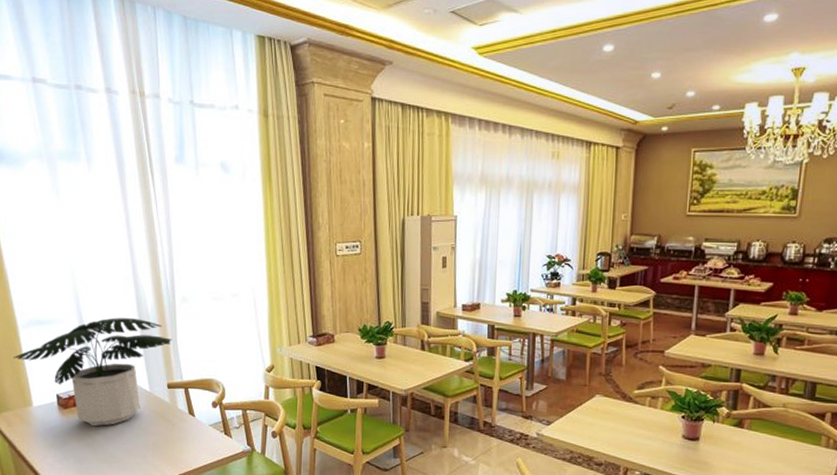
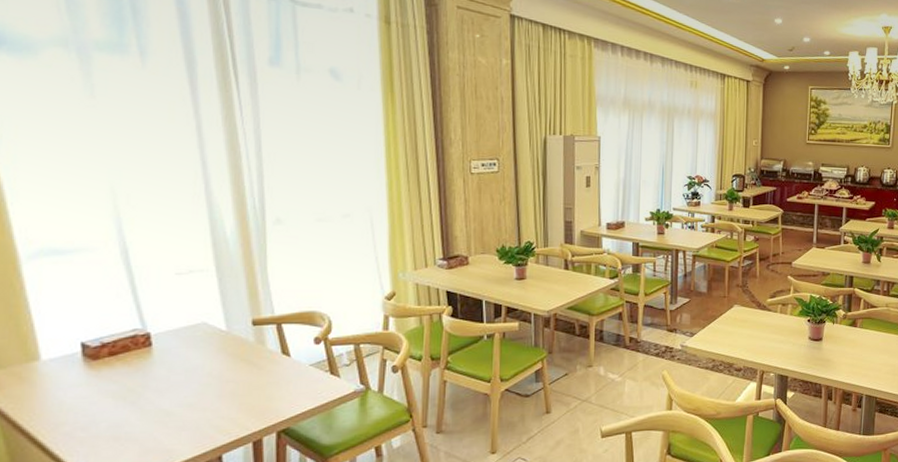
potted plant: present [14,318,173,427] -> none [10,244,261,380]

